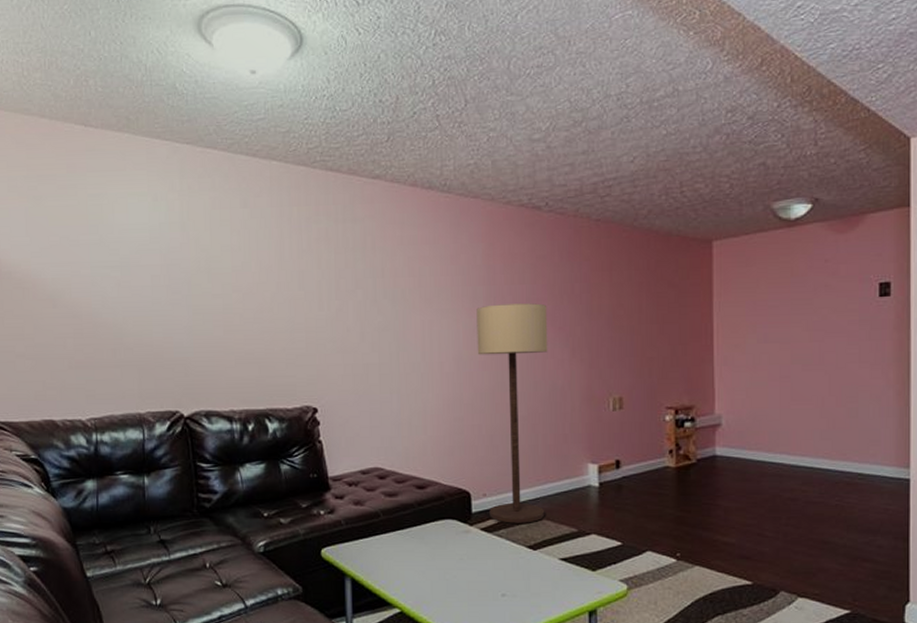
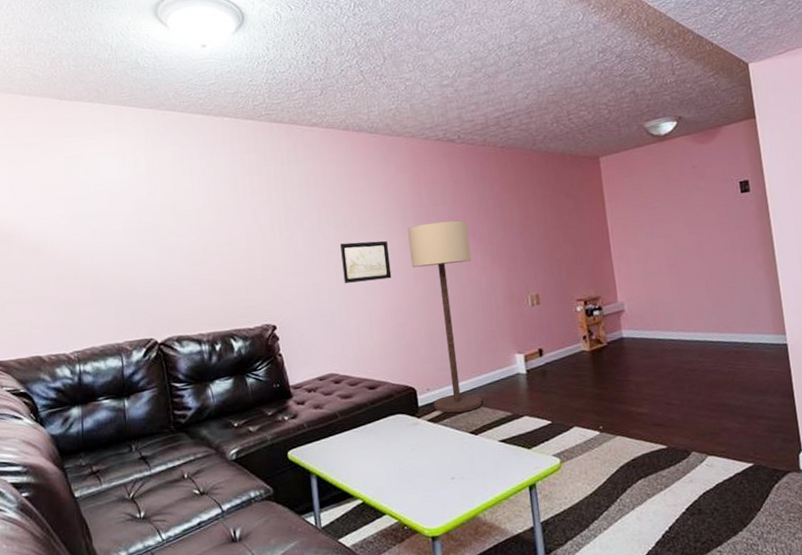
wall art: none [397,320,454,366] -> present [340,240,392,283]

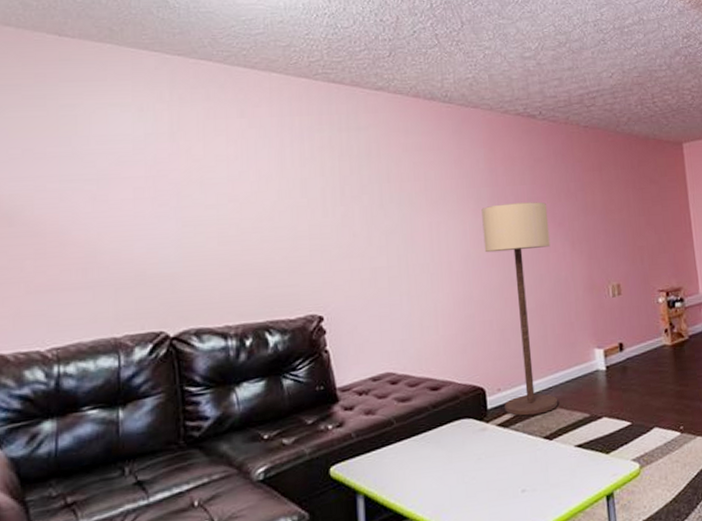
wall art: present [340,240,392,283] -> none [405,221,462,268]

